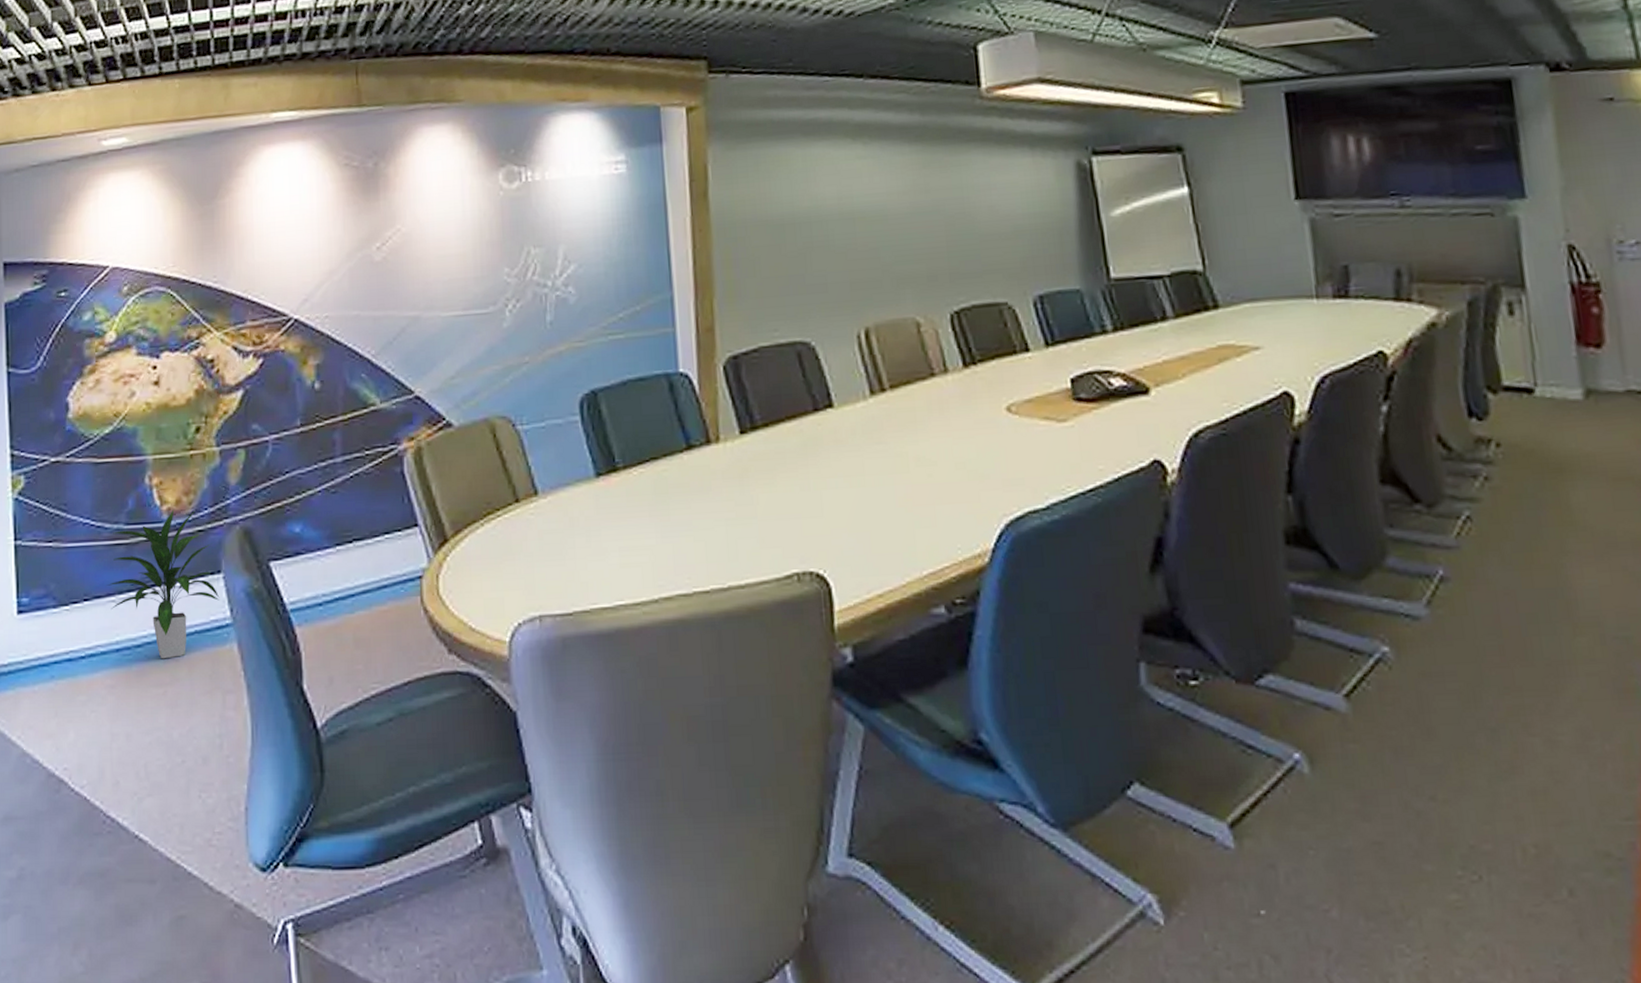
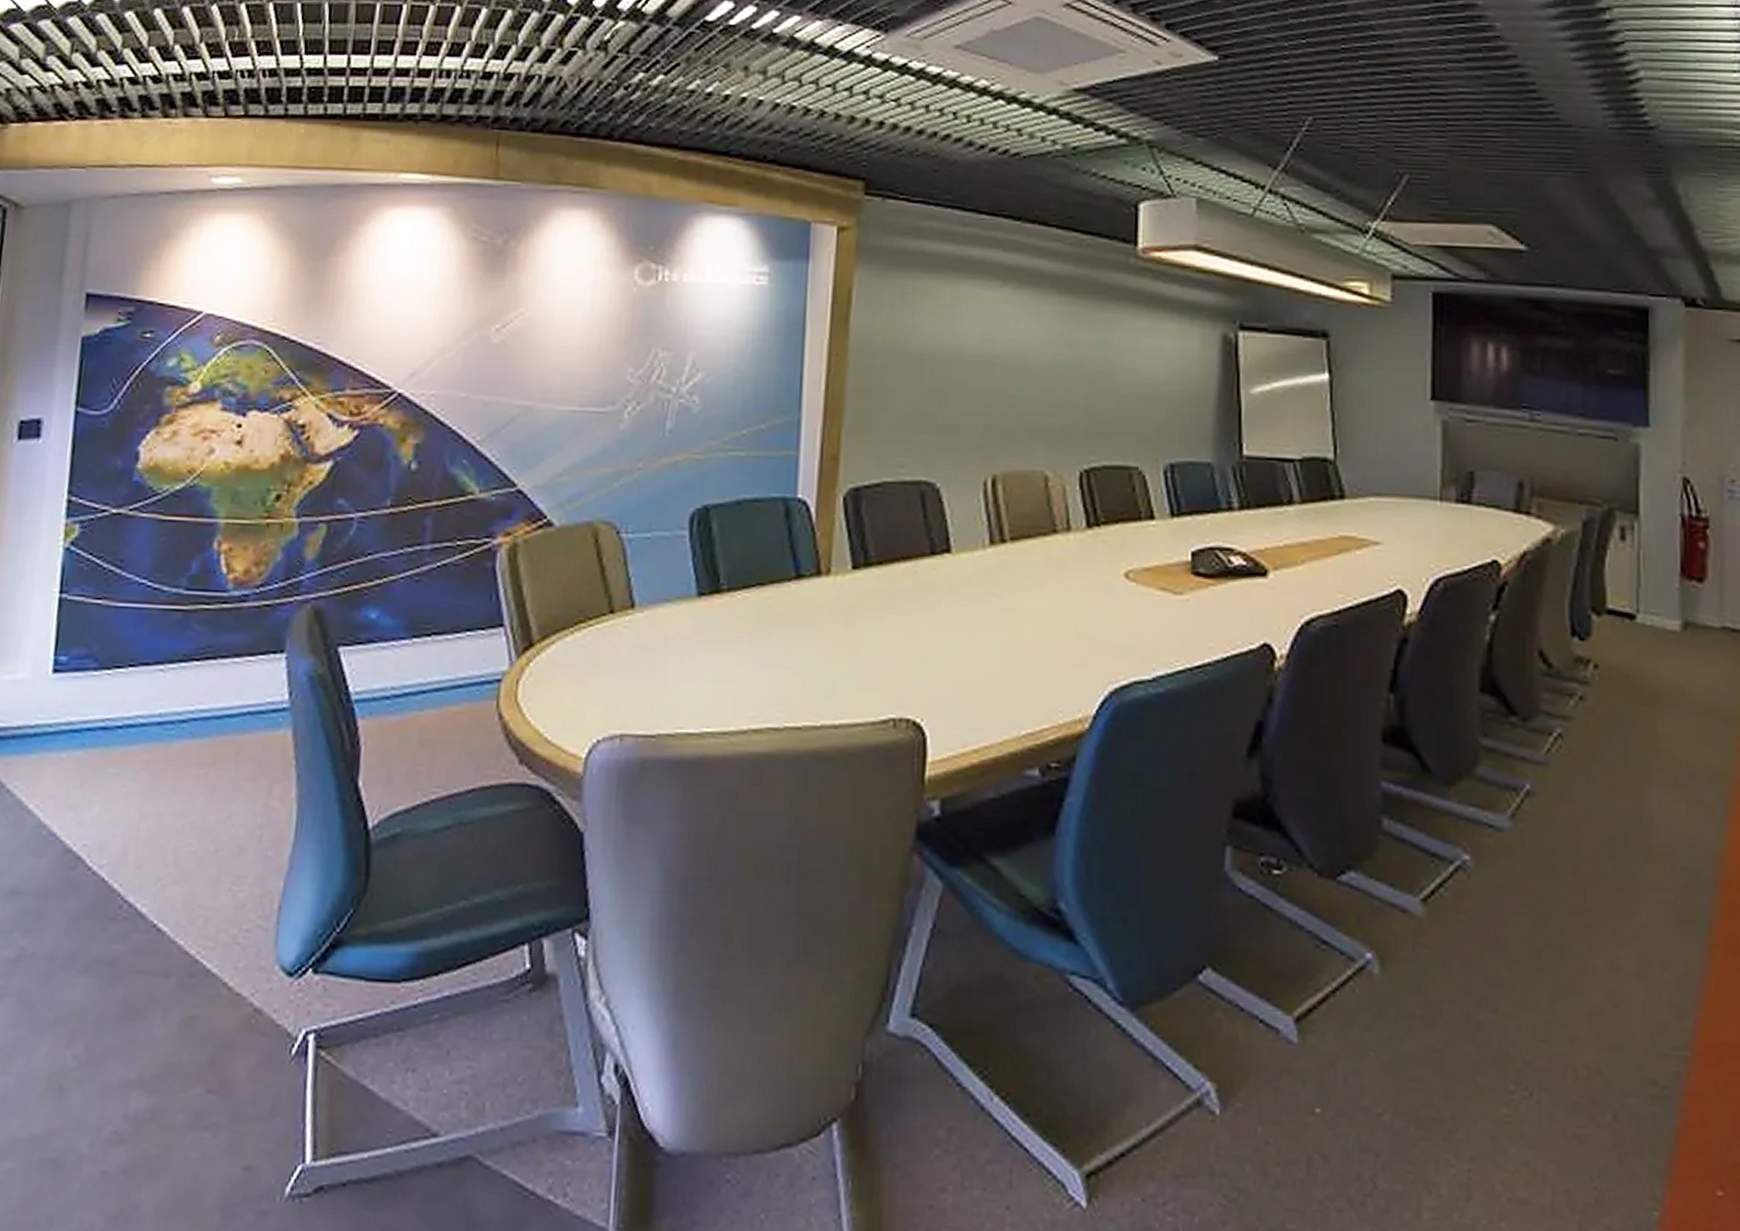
indoor plant: present [106,510,220,659] -> none [156,580,280,738]

